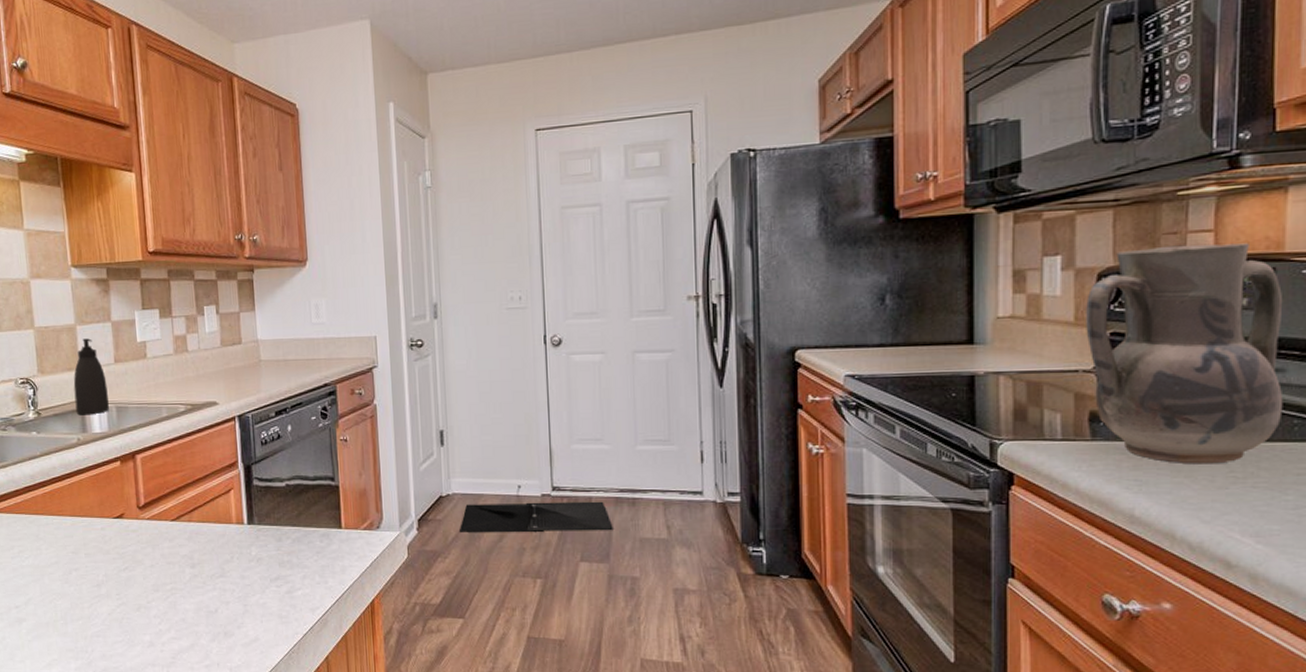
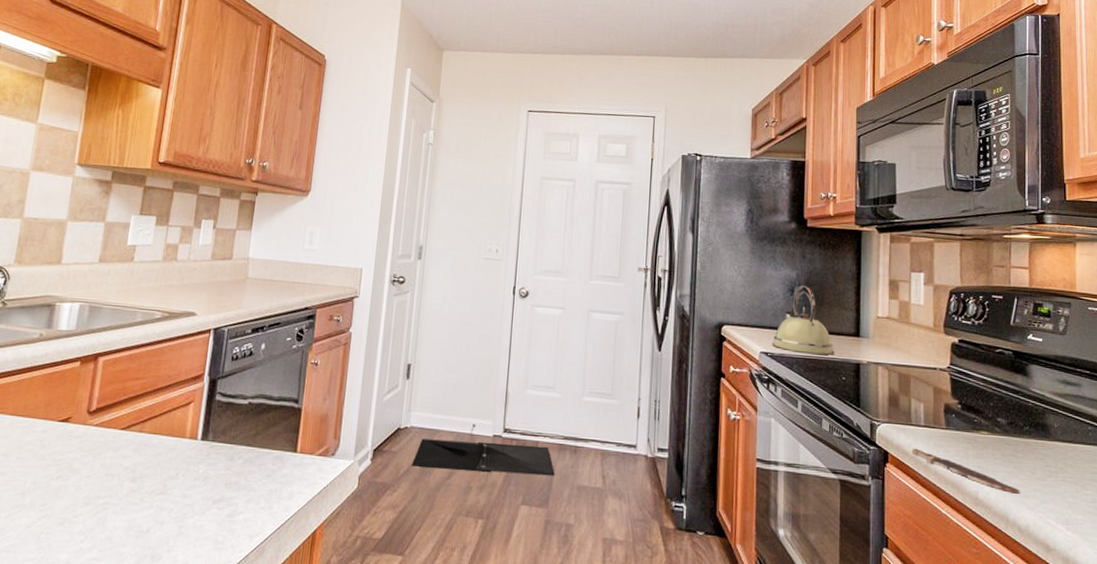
soap dispenser: present [73,338,109,415] -> none [45,235,86,311]
kettle: none [860,290,941,372] -> present [772,284,835,356]
knife: none [1045,465,1192,507] -> present [912,448,1020,494]
ceramic jug: present [1086,243,1283,464] -> none [942,275,1081,459]

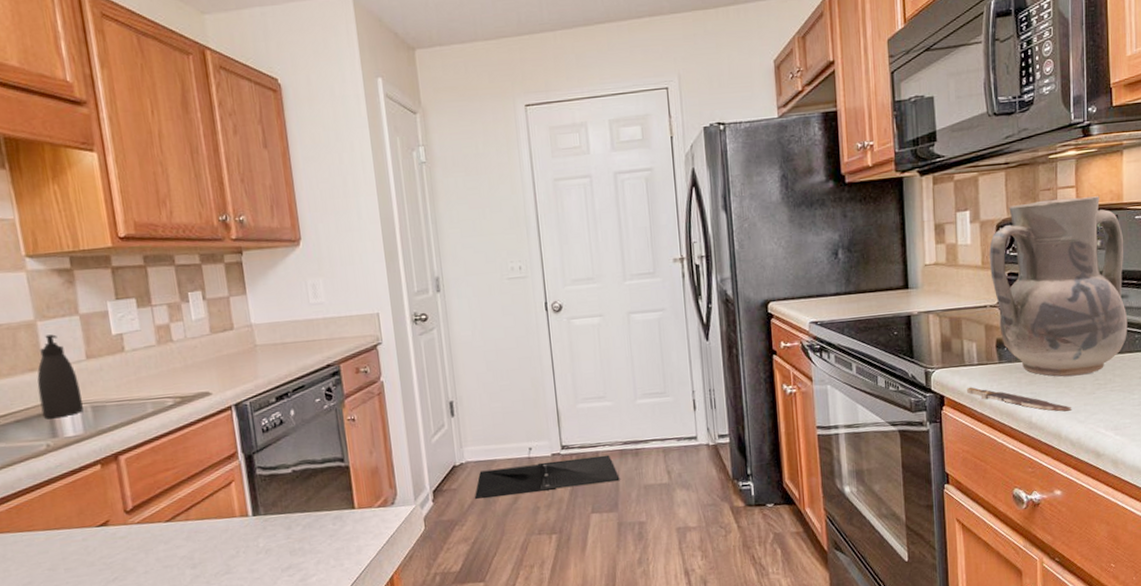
soap dispenser: none [45,235,86,311] -> present [37,334,83,419]
kettle: present [772,284,835,356] -> none [821,245,885,316]
ceramic jug: none [942,275,1081,459] -> present [989,196,1128,377]

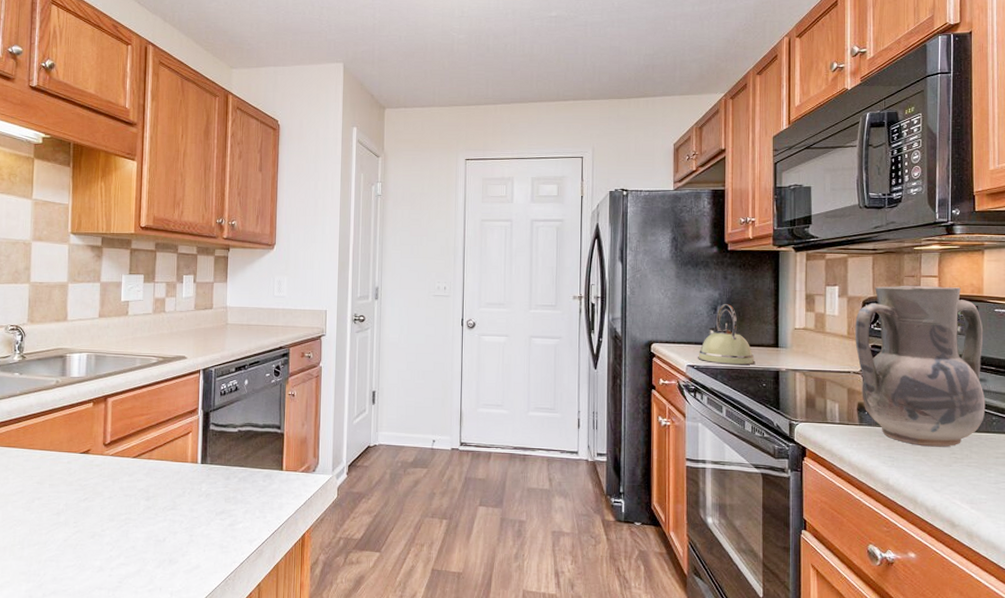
soap dispenser: present [37,334,83,419] -> none [58,295,90,361]
door mat: present [474,454,620,500] -> none [381,454,507,481]
kettle: none [821,245,885,316] -> present [698,303,756,366]
knife: present [967,387,1071,412] -> none [828,443,928,479]

